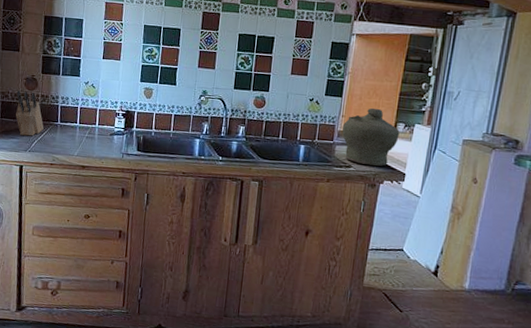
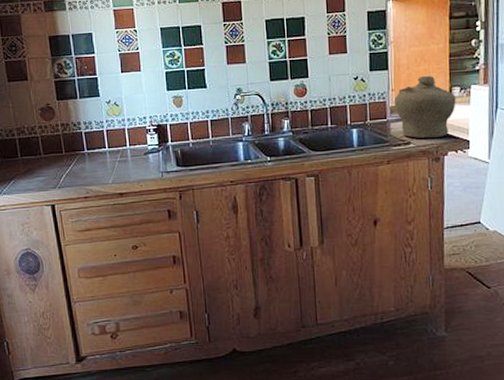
knife block: present [15,90,44,136] -> none [33,122,71,172]

